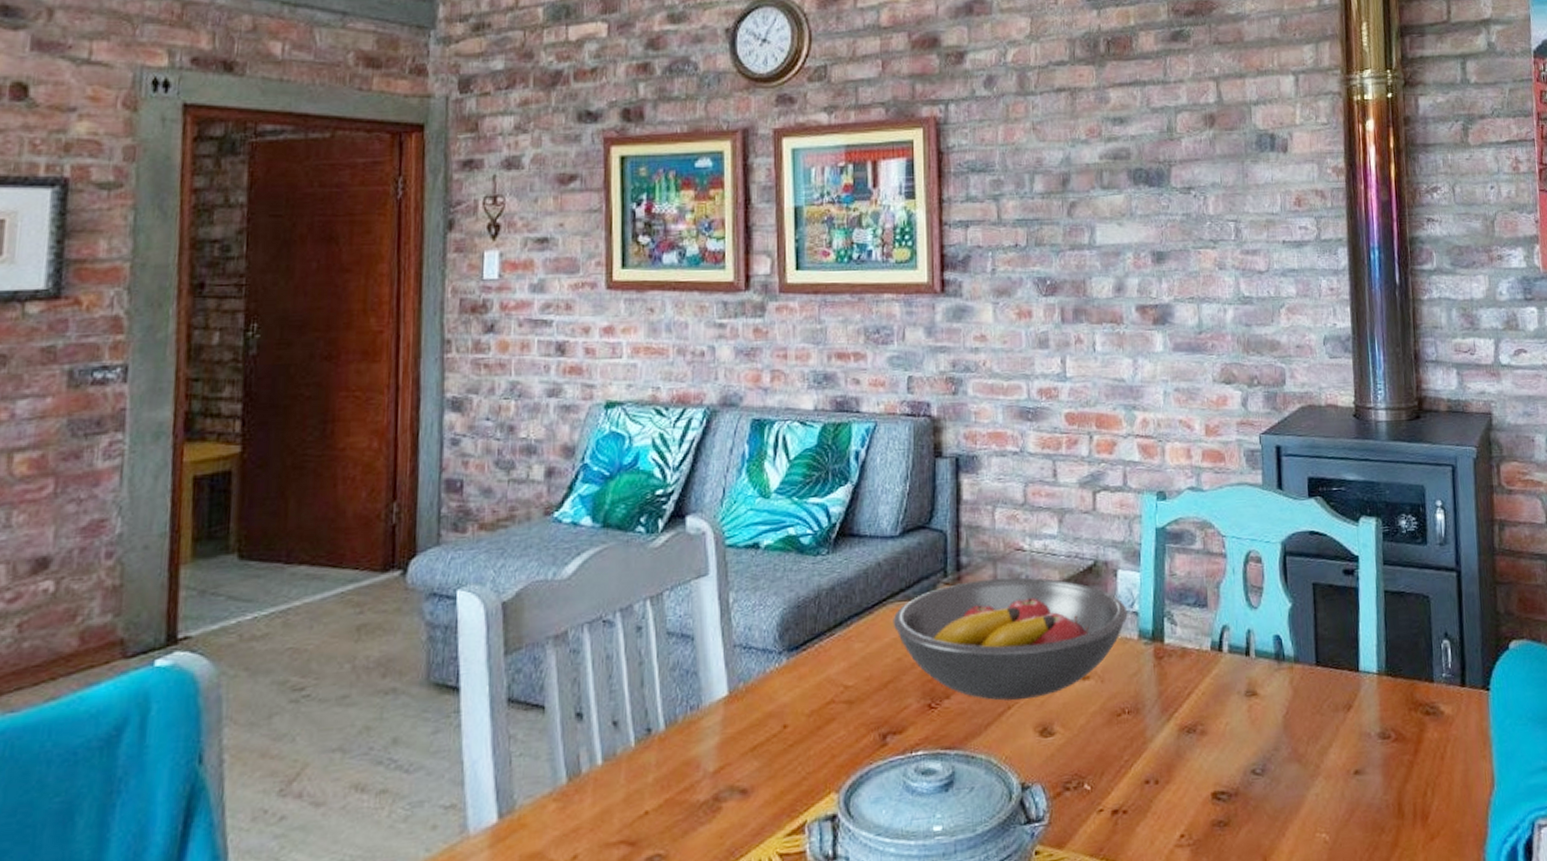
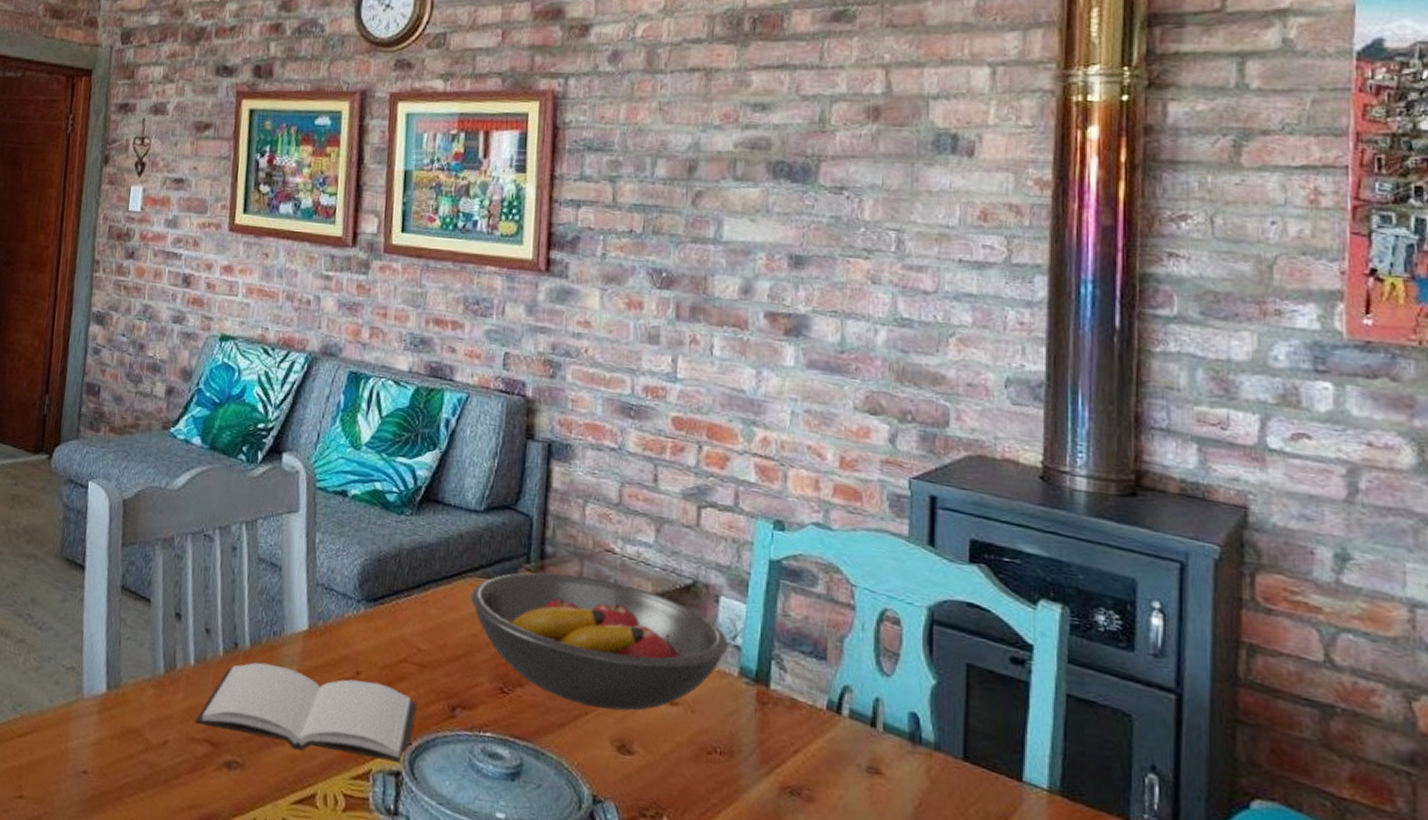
book: none [608,730,849,827] -> present [195,662,418,762]

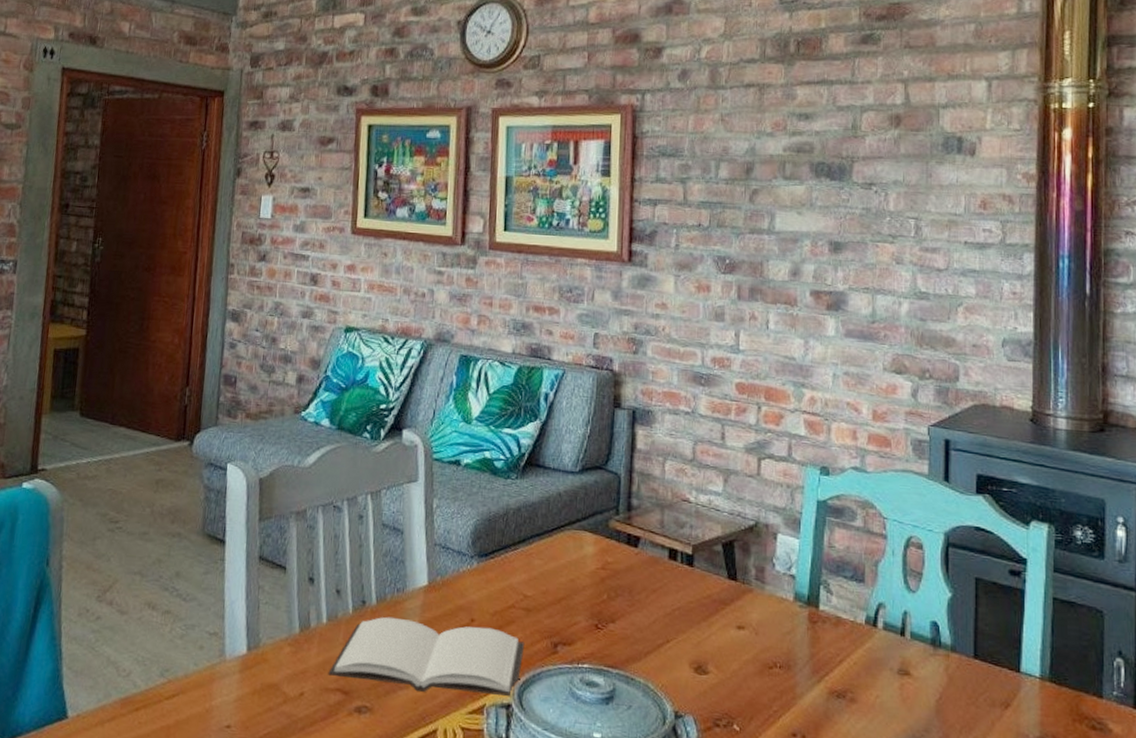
fruit bowl: present [470,572,728,711] -> none [568,522,785,637]

